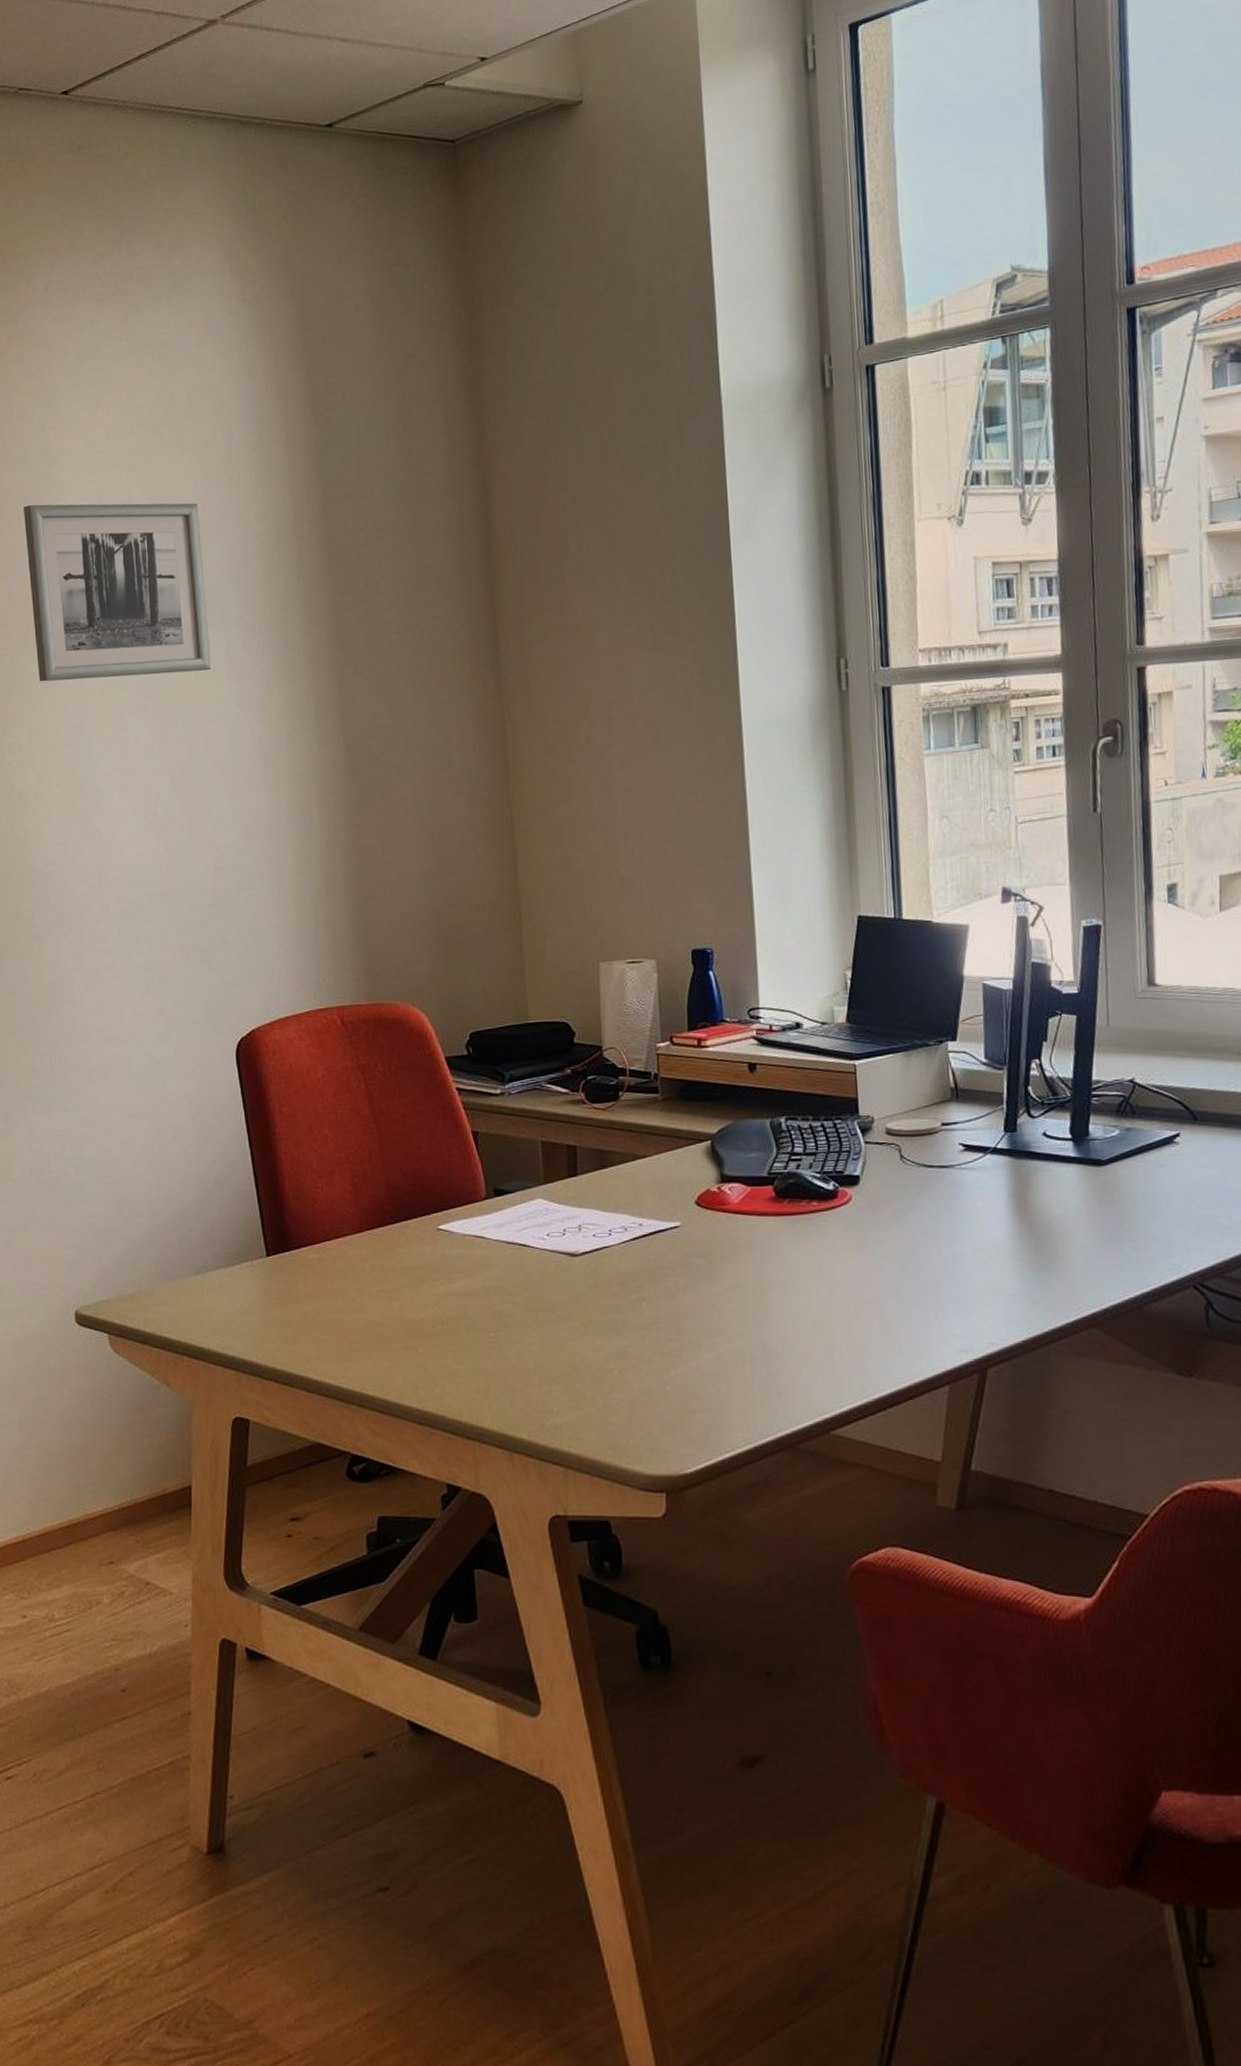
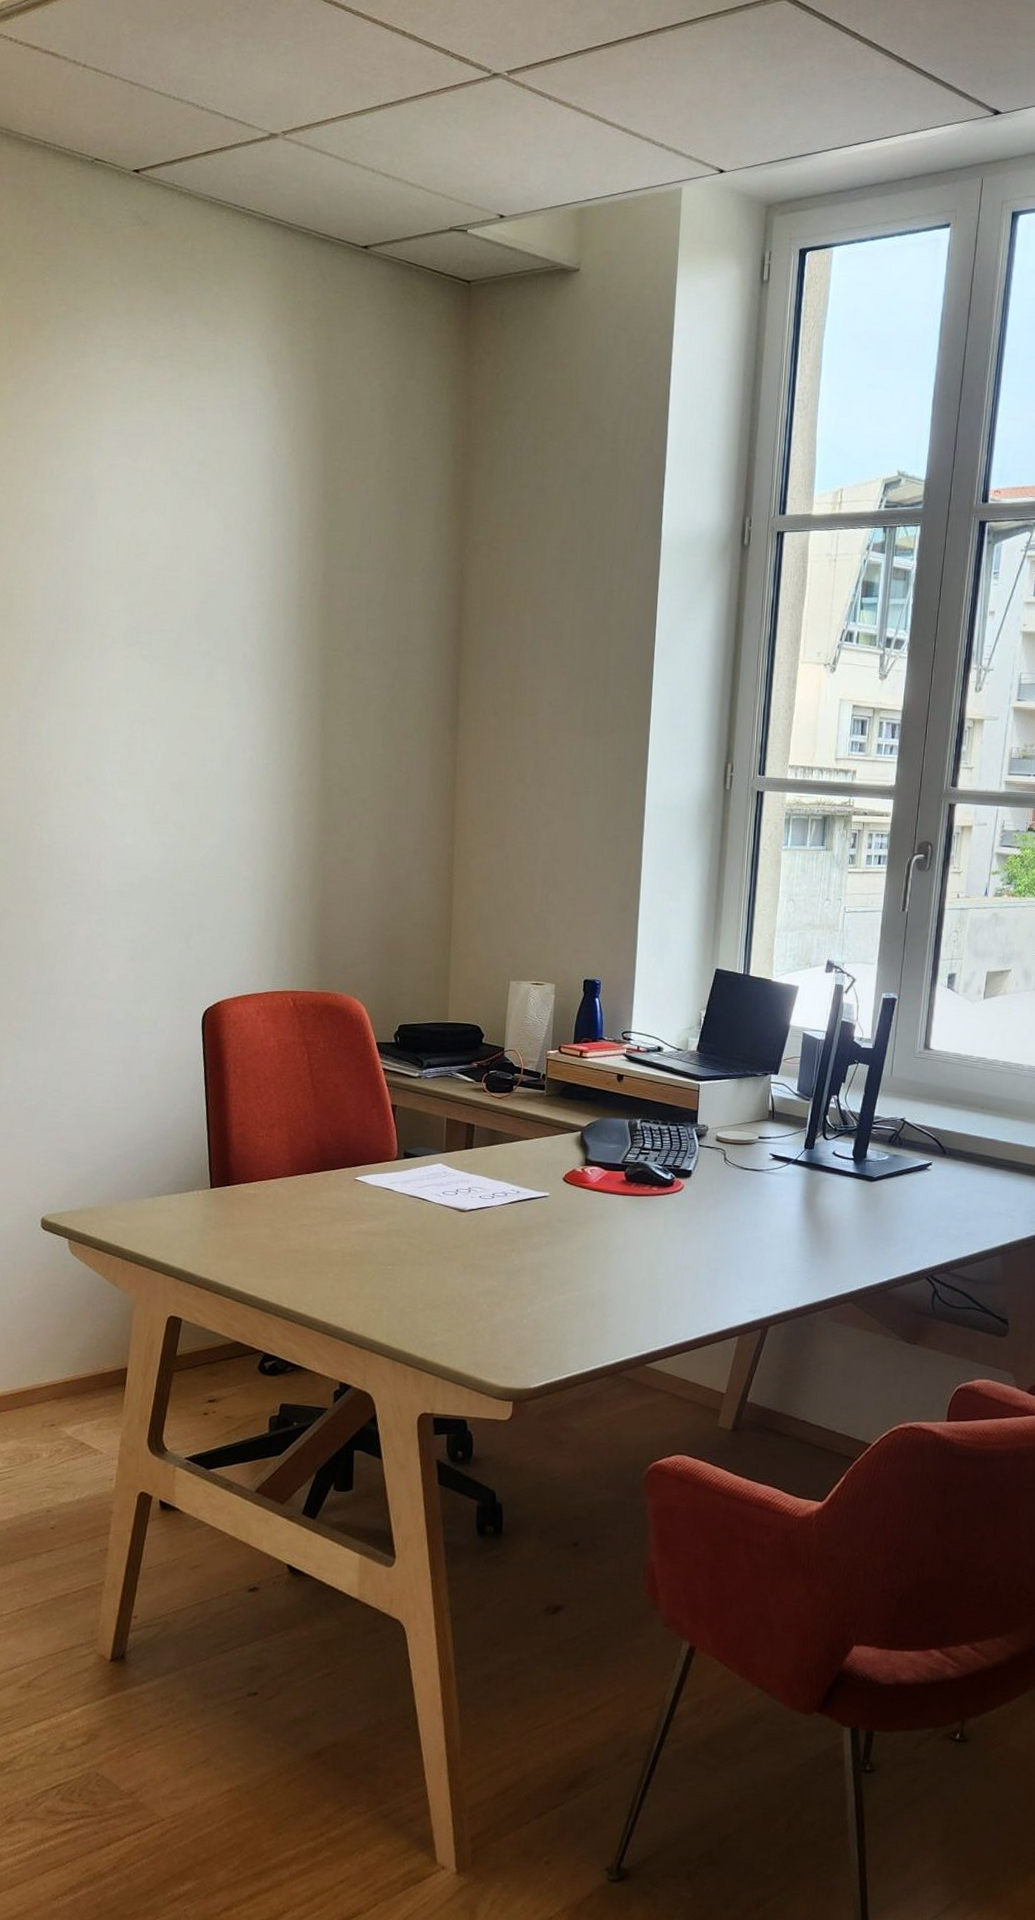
wall art: present [24,503,212,682] -> none [62,529,218,697]

